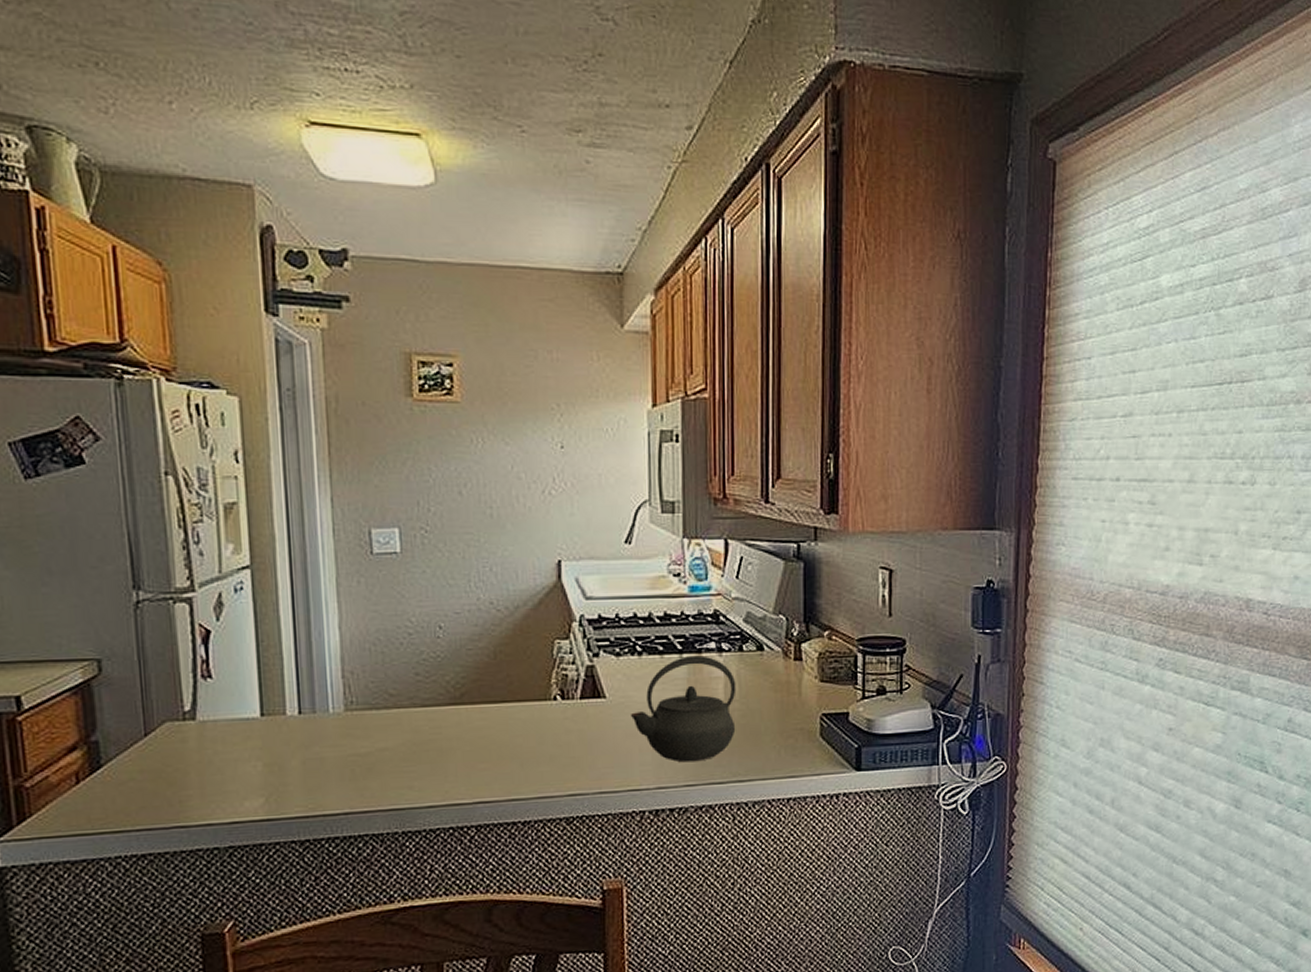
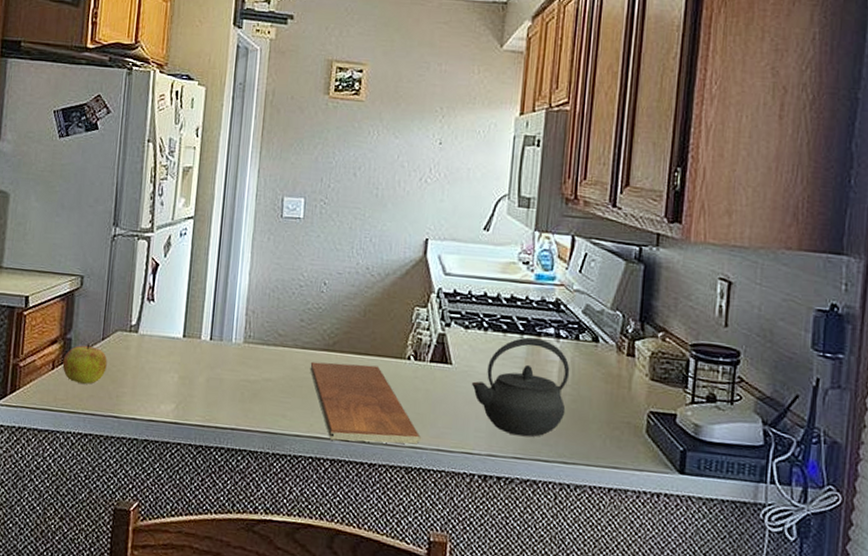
apple: none [90,743,158,795] -> present [62,343,107,384]
chopping board: none [435,713,581,804] -> present [310,361,422,445]

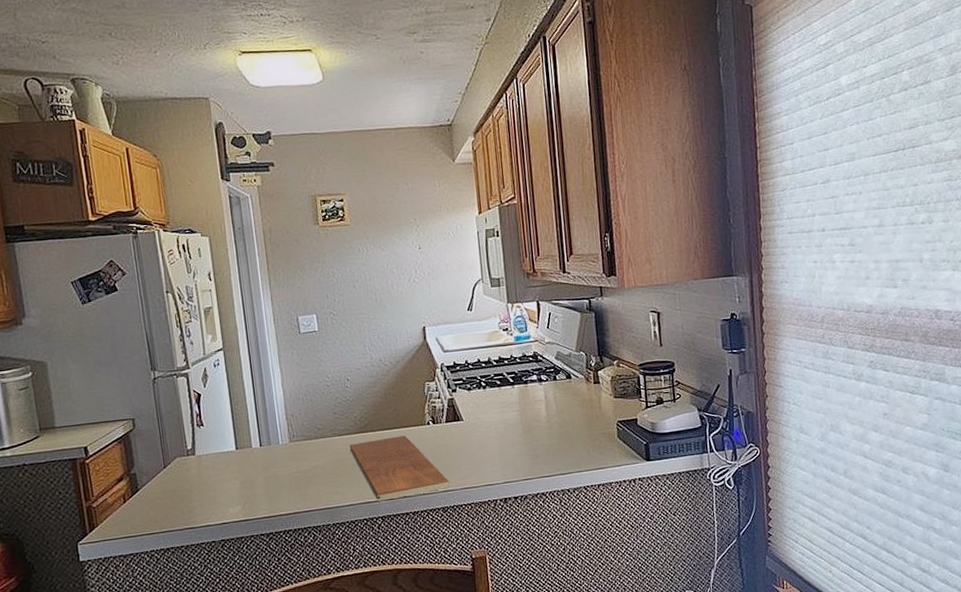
apple: present [62,343,107,384] -> none [132,473,174,509]
kettle: present [471,337,570,437] -> none [481,385,557,463]

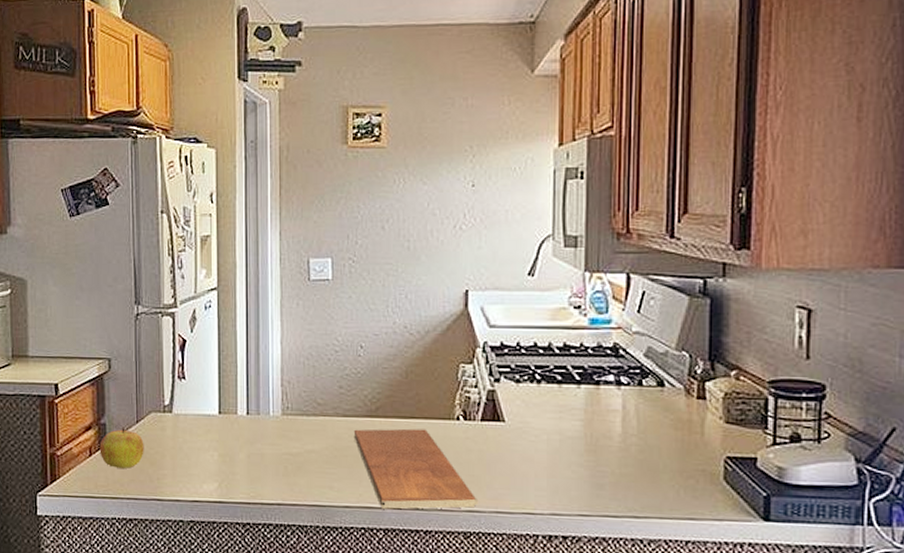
apple: none [132,473,174,509] -> present [99,427,144,469]

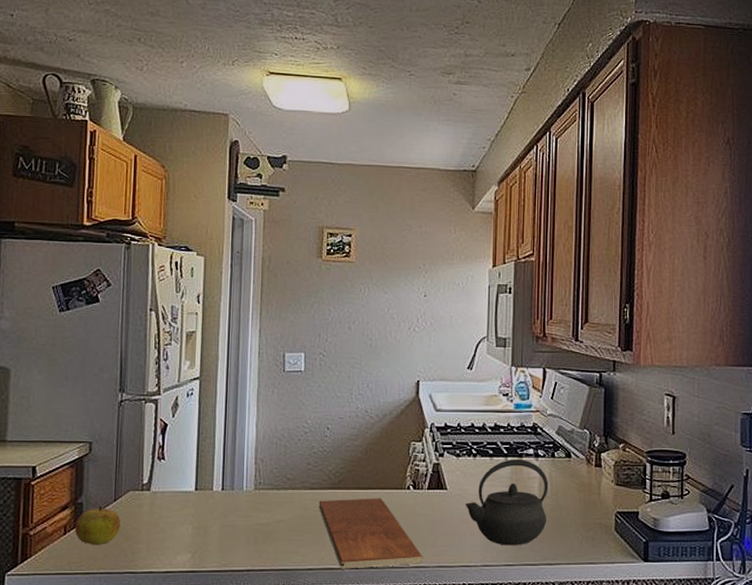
kettle: none [527,387,635,493] -> present [465,459,549,546]

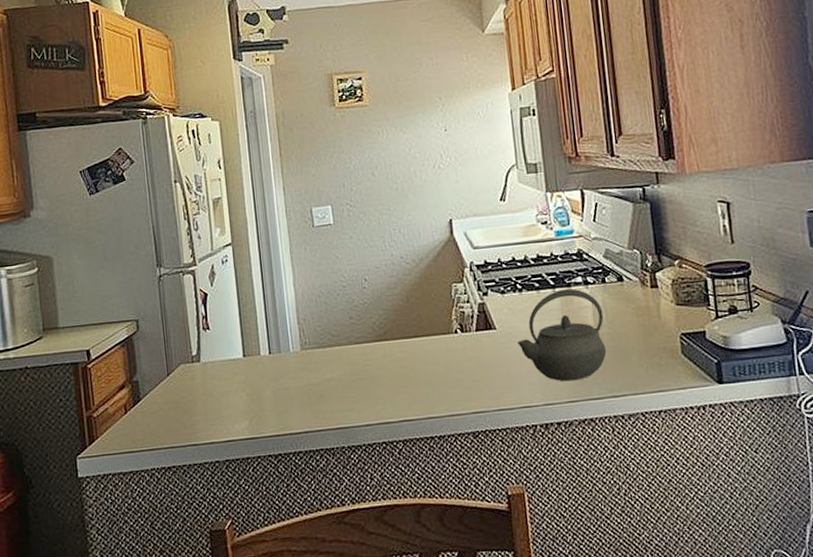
apple: present [74,505,121,544] -> none [134,381,177,421]
chopping board: present [318,498,424,569] -> none [366,345,483,422]

